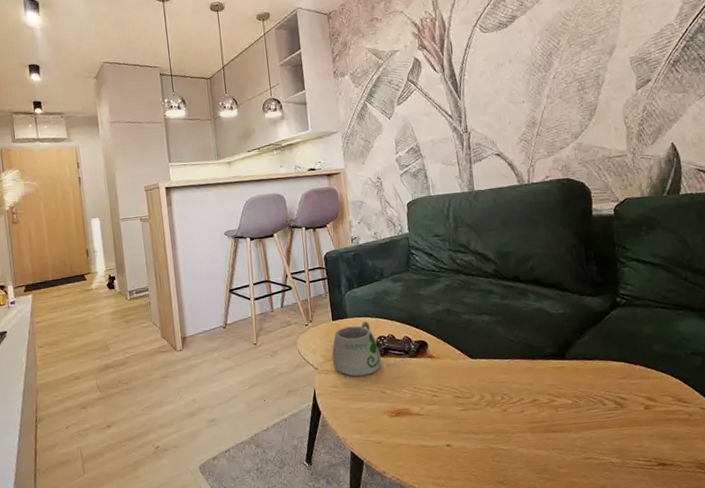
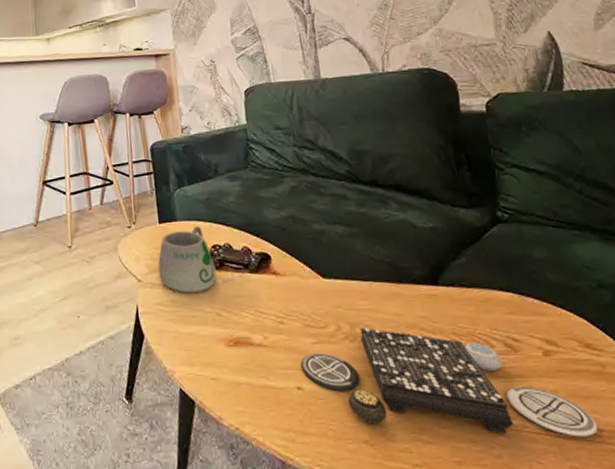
board game: none [450,396,681,470] -> present [301,327,598,437]

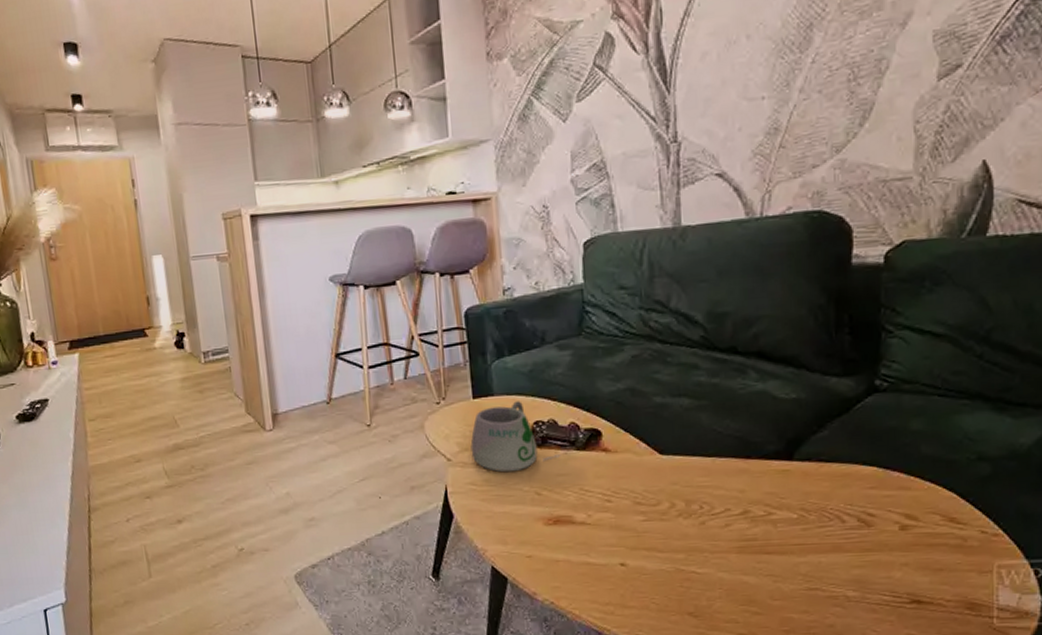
board game: present [301,327,598,437] -> none [626,504,944,607]

